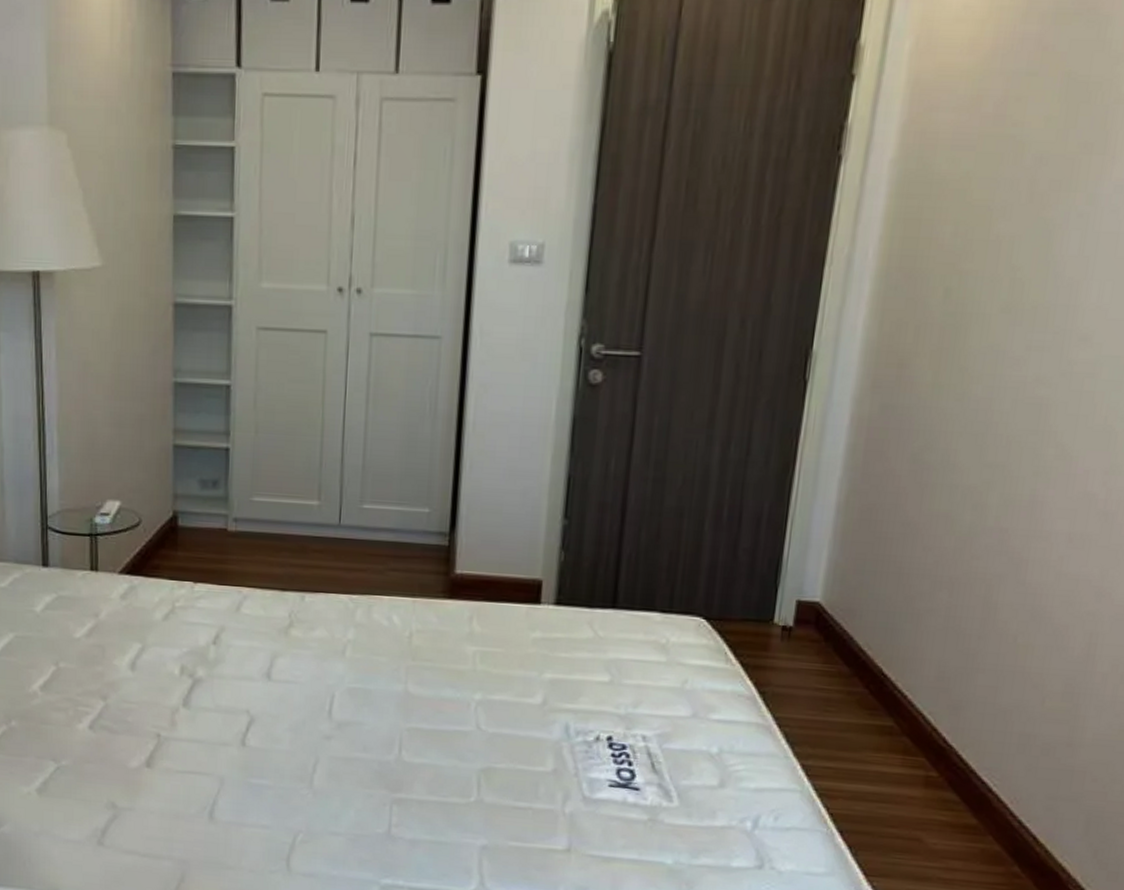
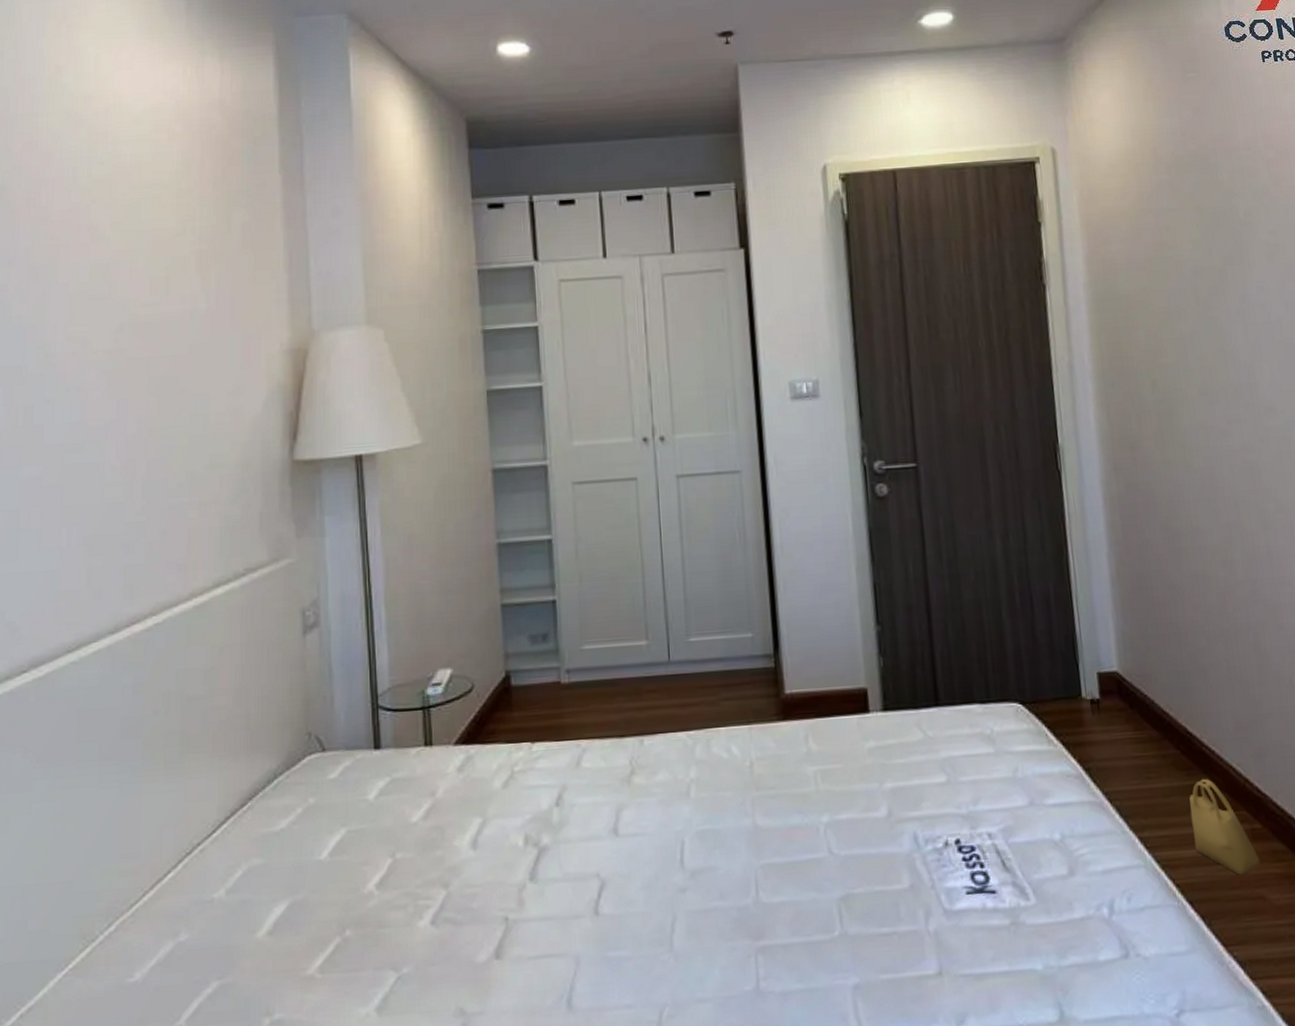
handbag: none [859,720,927,816] -> present [1189,778,1261,875]

